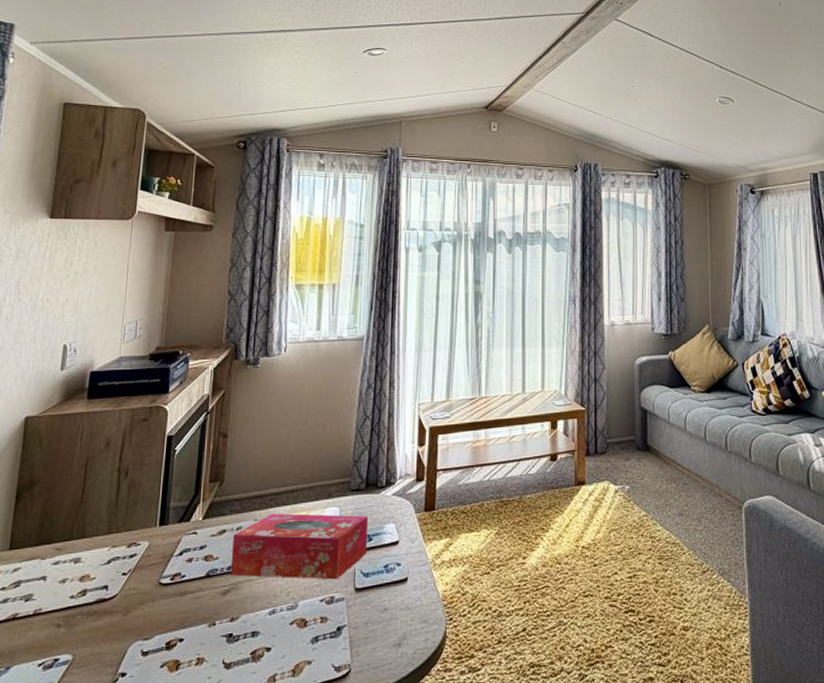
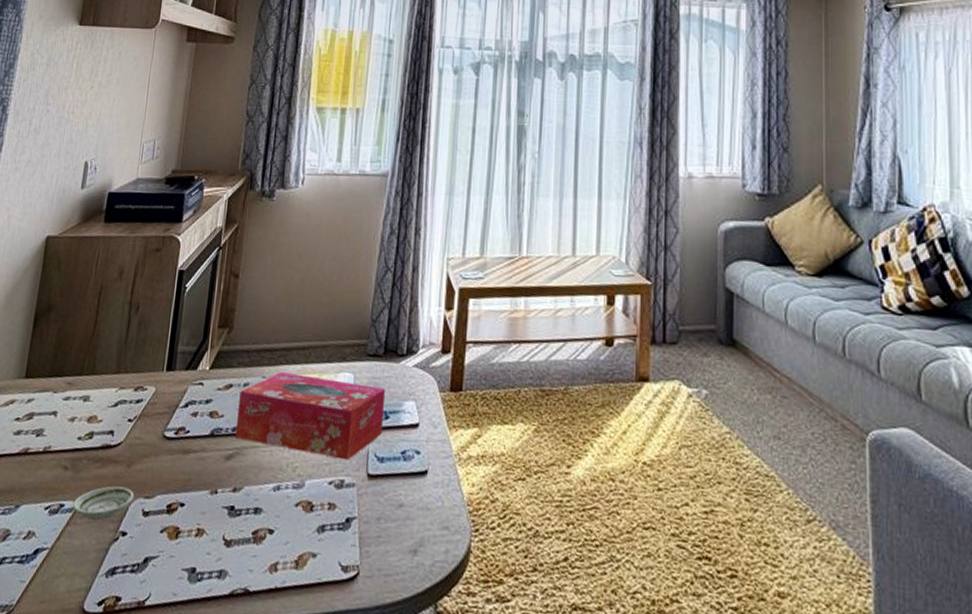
saucer: none [67,634,132,669] -> present [72,486,134,521]

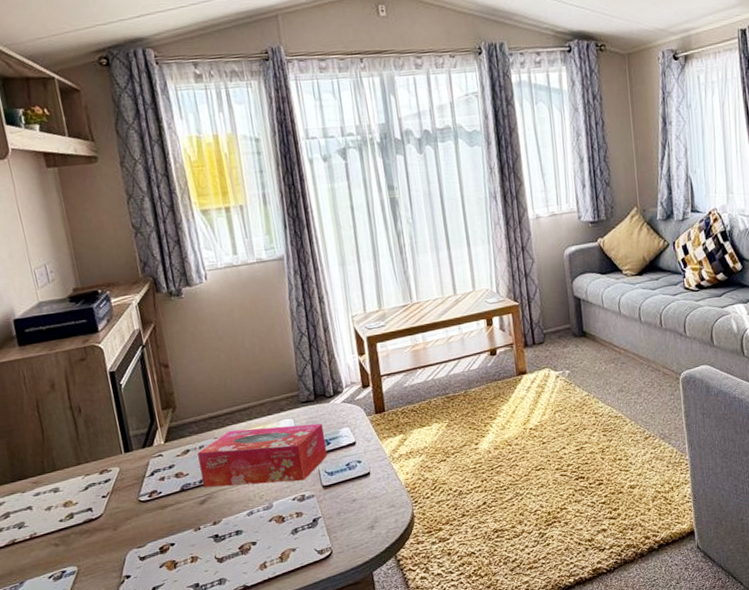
saucer: present [72,486,134,521] -> none [73,545,128,576]

